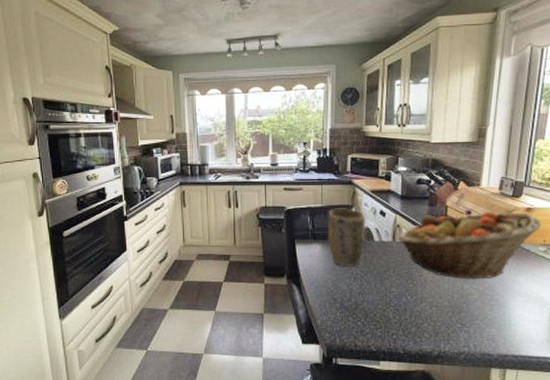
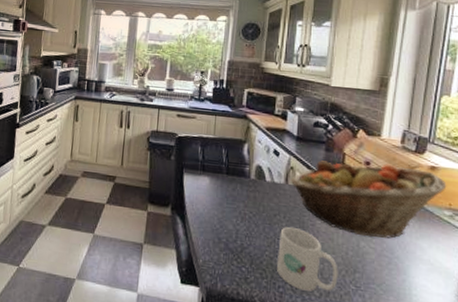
plant pot: present [327,208,365,267] -> none [216,141,258,206]
mug: none [390,280,446,334] -> present [277,227,338,292]

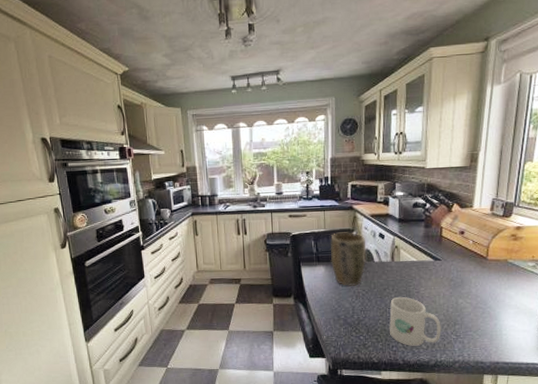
plant pot: none [216,141,258,206] -> present [330,232,366,286]
fruit basket: present [290,160,447,239] -> none [396,230,530,295]

